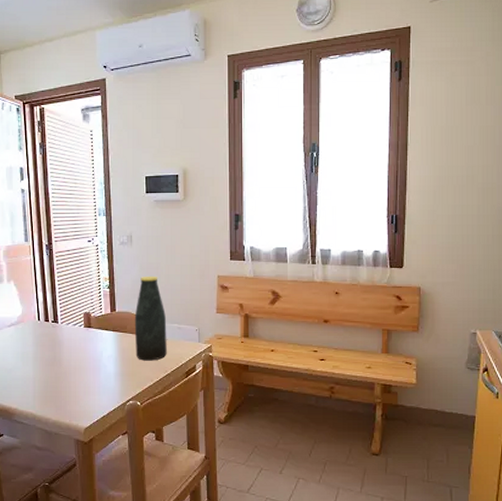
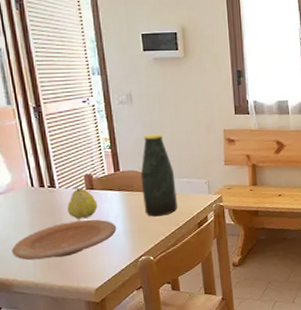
plate: none [17,357,109,392] -> present [12,219,117,261]
fruit: none [67,325,93,356] -> present [67,188,98,219]

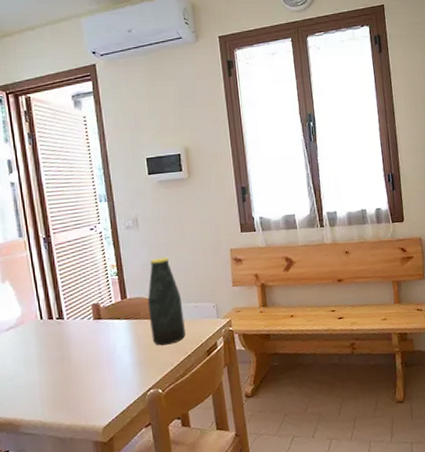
plate: present [12,219,117,261] -> none [20,351,125,398]
fruit: present [67,188,98,219] -> none [75,318,105,352]

